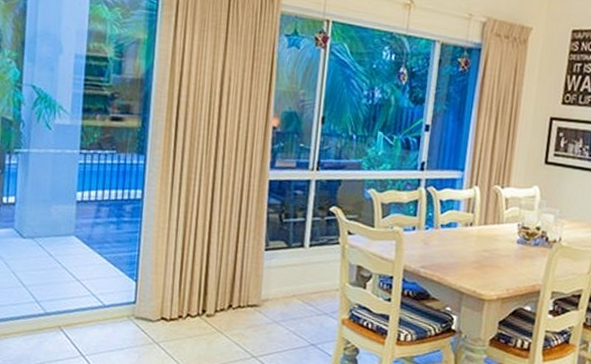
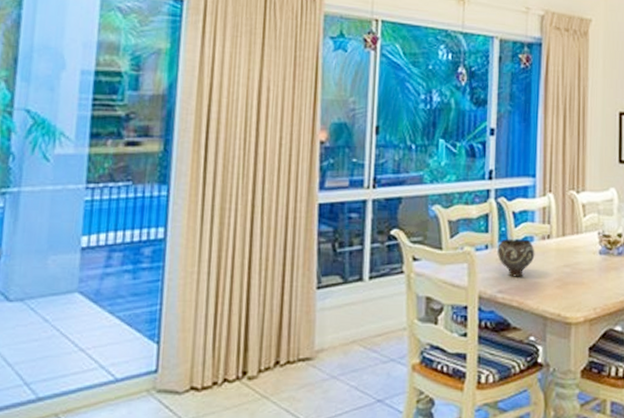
bowl: none [423,222,458,257] -> present [497,238,535,277]

